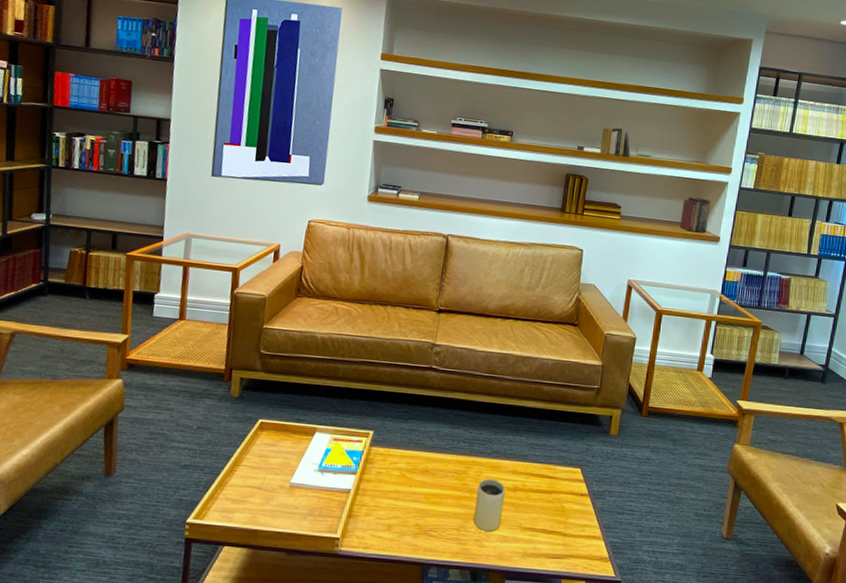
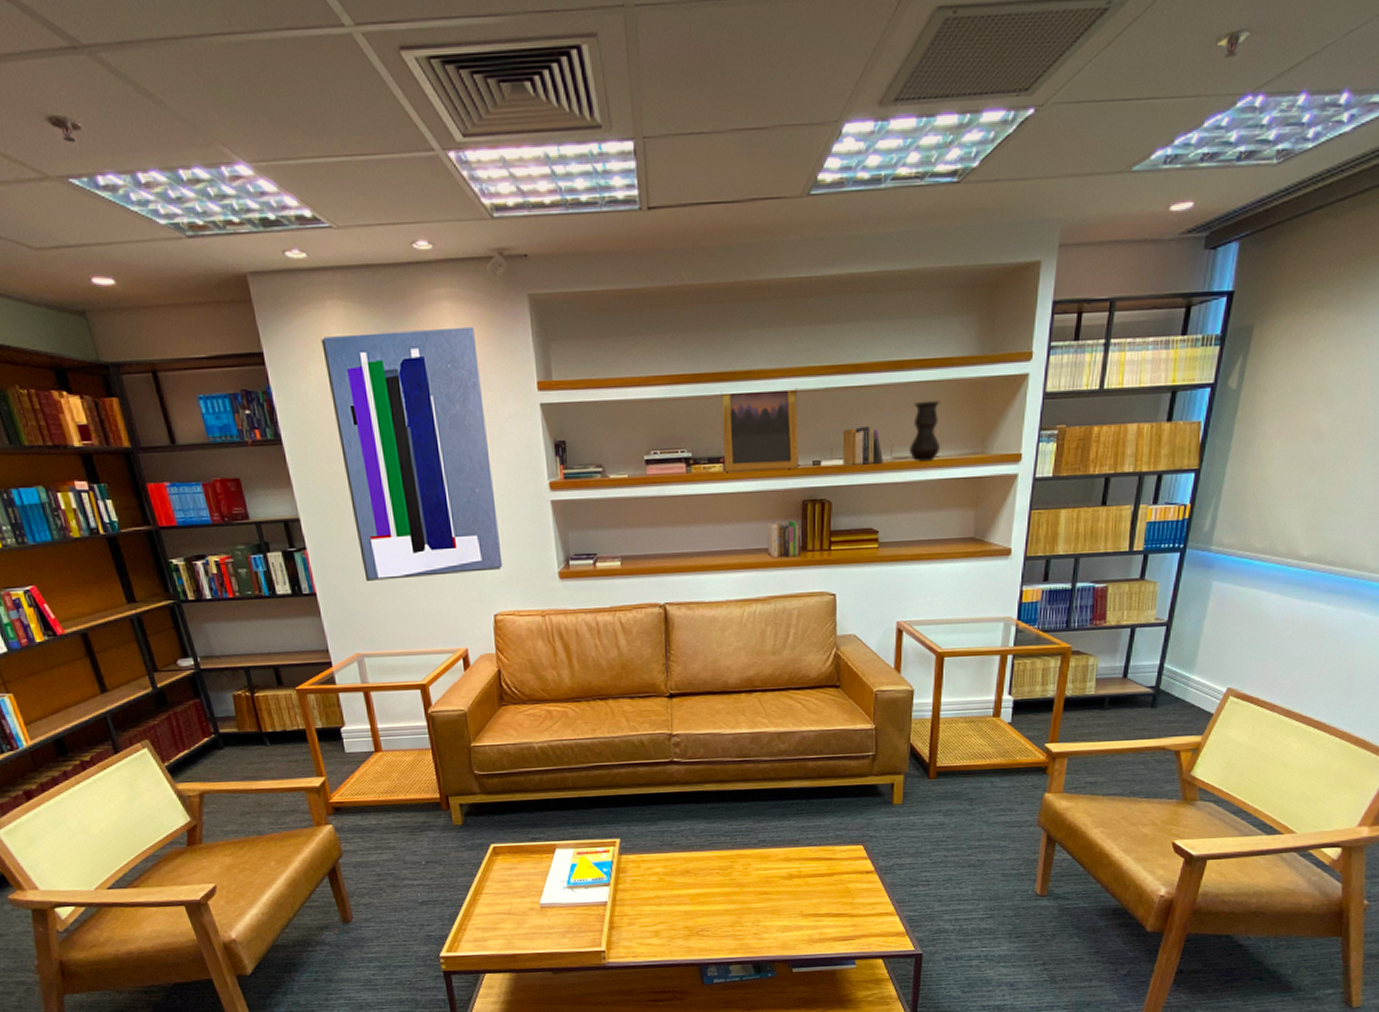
mug: present [473,478,505,532] -> none [747,869,780,924]
picture frame: none [511,87,573,150] -> present [722,387,799,473]
books: none [535,185,563,216] -> present [767,520,802,559]
vase: none [650,118,676,162] -> present [910,400,941,462]
books: present [679,197,711,233] -> none [957,502,996,548]

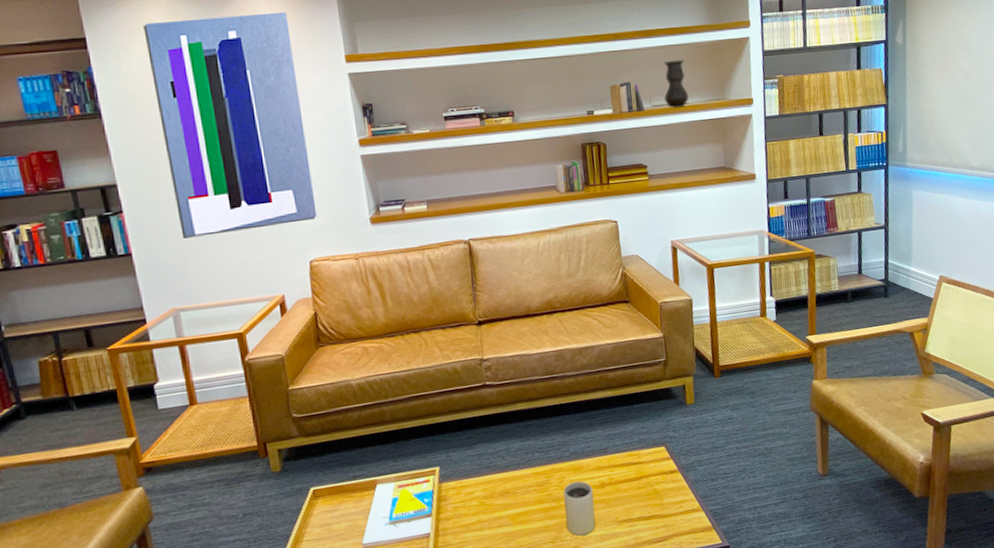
picture frame: present [722,387,799,473] -> none [507,53,576,125]
mug: none [747,869,780,924] -> present [563,481,596,536]

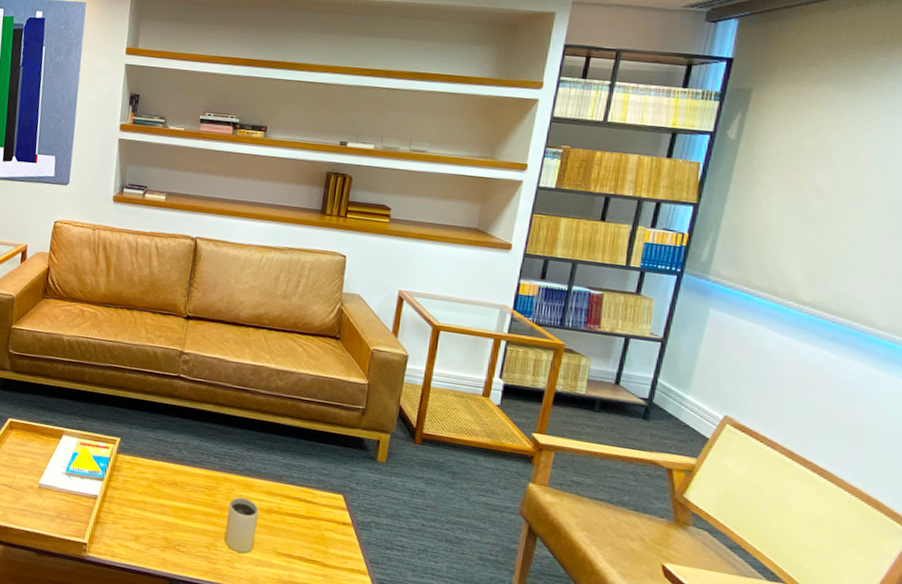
books: present [553,160,584,194] -> none [291,185,323,219]
books: present [609,82,645,115] -> none [365,120,402,154]
vase: present [664,59,689,108] -> none [426,108,458,158]

